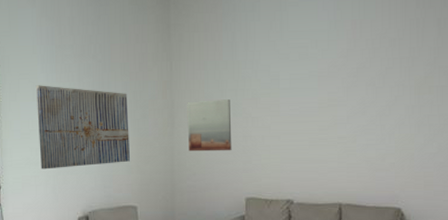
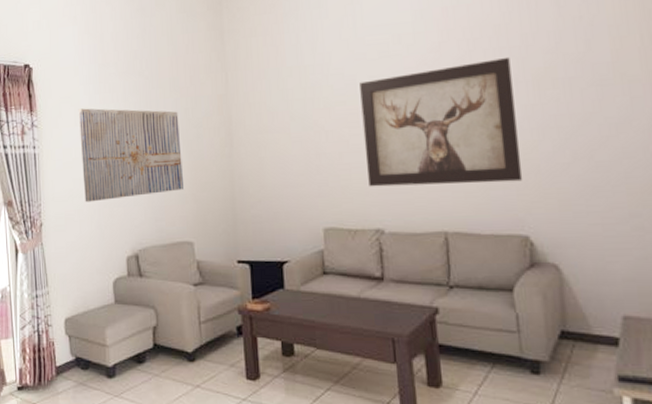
wall art: present [187,99,232,152] -> none [247,111,303,175]
wall art: none [282,66,401,166] -> present [360,57,523,187]

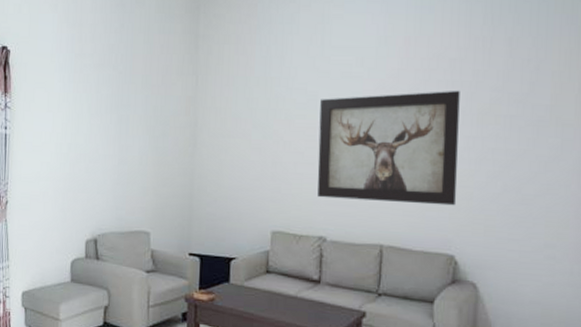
wall art: present [78,108,183,203] -> none [50,95,148,186]

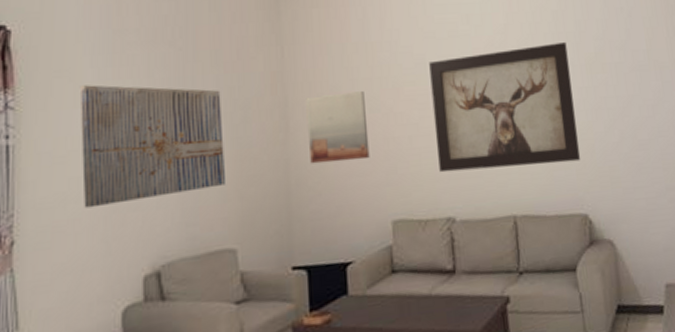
wall art: none [50,95,148,186] -> present [79,84,225,208]
wall art: none [210,119,260,178] -> present [306,91,370,164]

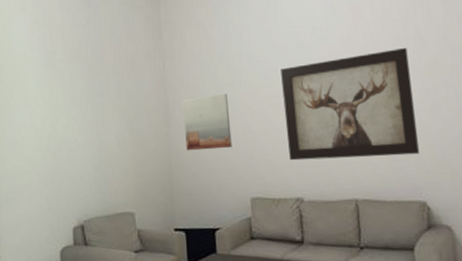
wall art: present [79,84,225,208] -> none [28,91,125,178]

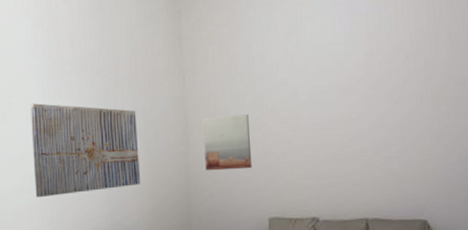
wall art: none [28,91,125,178] -> present [29,103,140,198]
wall art: present [281,47,420,161] -> none [301,77,424,182]

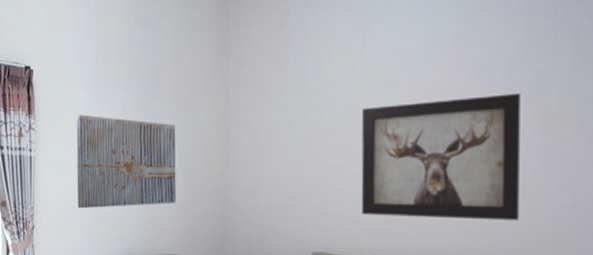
wall art: present [202,114,252,171] -> none [244,133,298,195]
wall art: none [301,77,424,182] -> present [361,92,521,221]

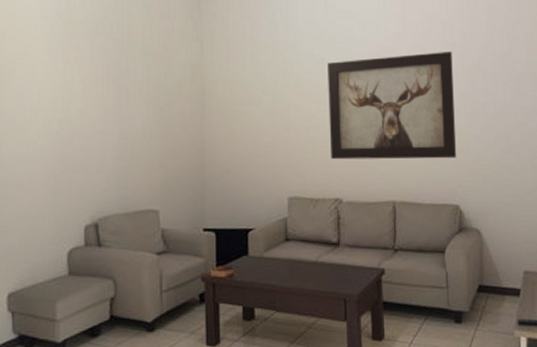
wall art: present [76,114,176,209] -> none [36,66,151,168]

